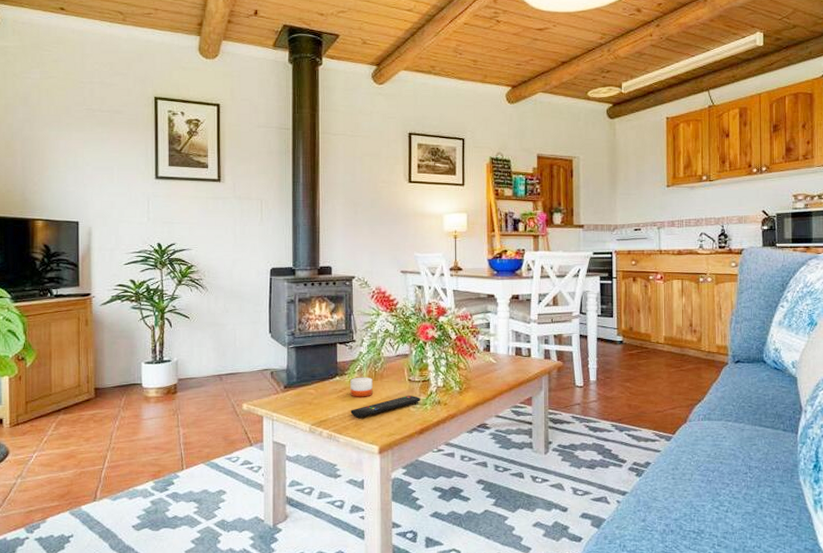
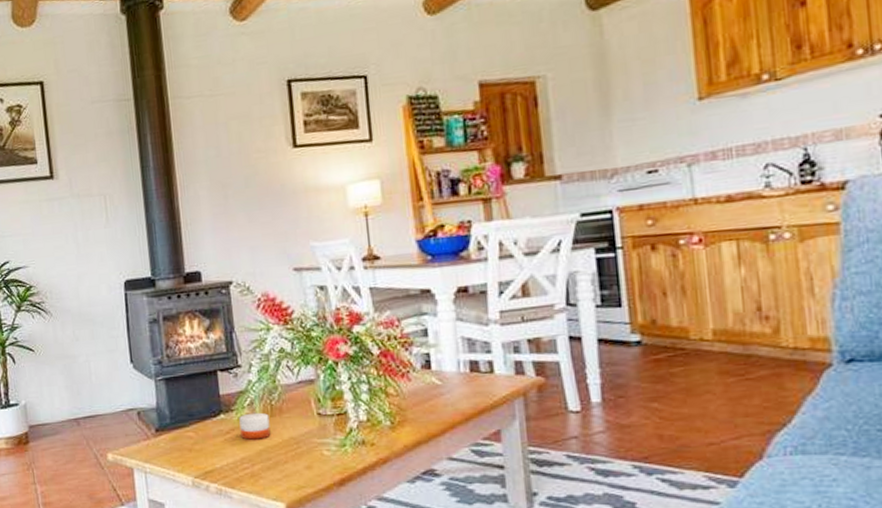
remote control: present [350,396,420,418] -> none [243,434,337,467]

